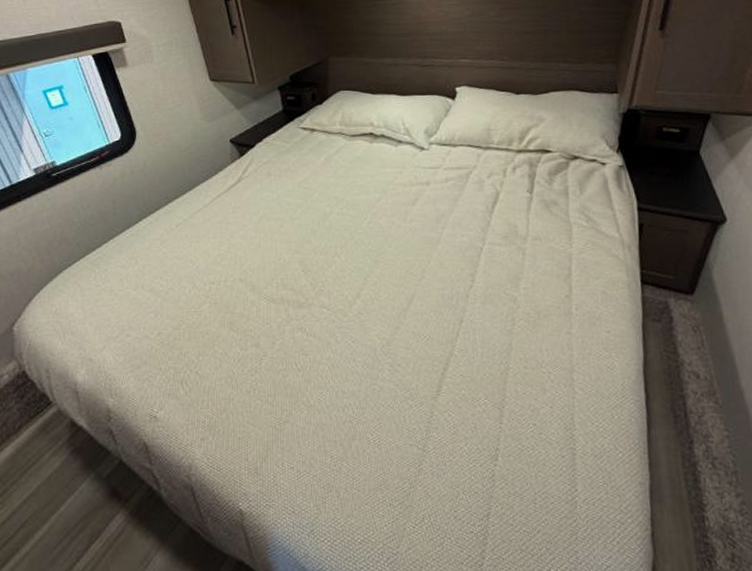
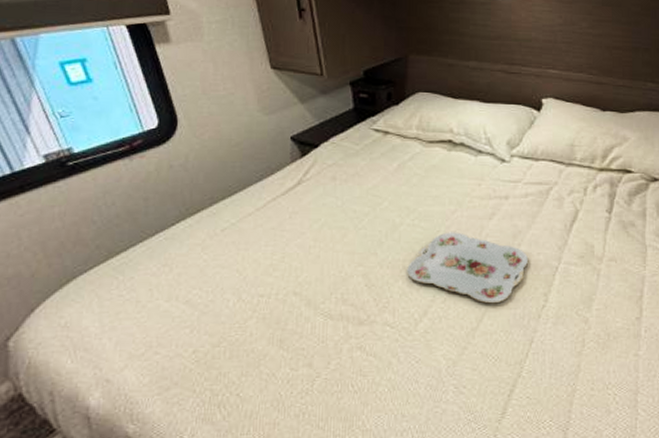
serving tray: none [339,218,454,285] -> present [407,232,529,304]

